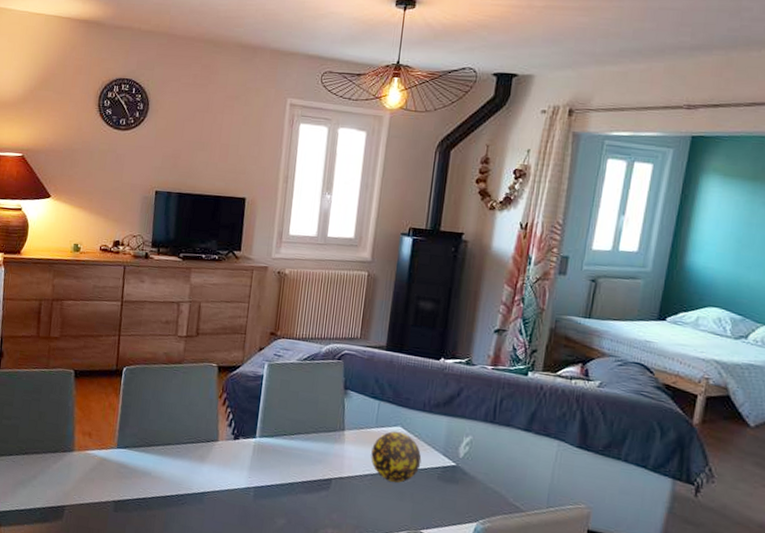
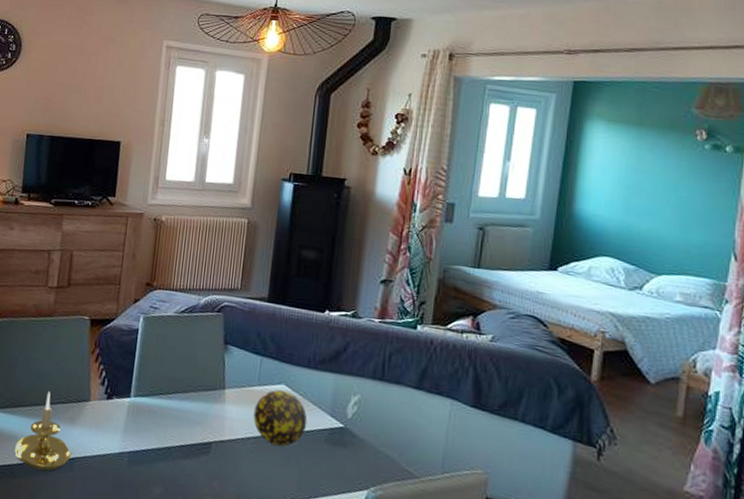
candle holder: none [149,432,202,504] -> present [14,392,72,471]

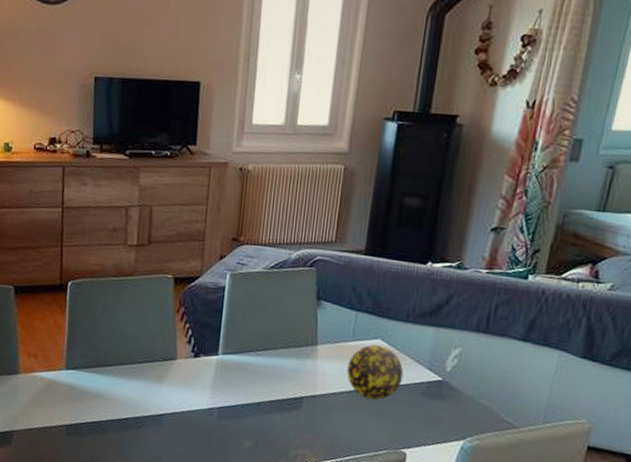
candle holder: present [14,392,72,471] -> none [102,351,160,427]

